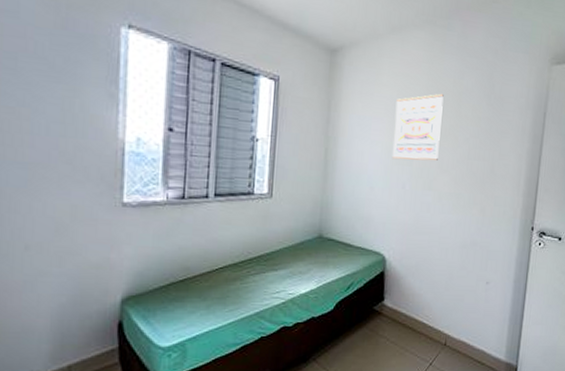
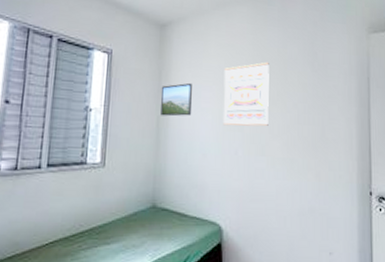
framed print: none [329,114,362,149] -> present [160,82,192,117]

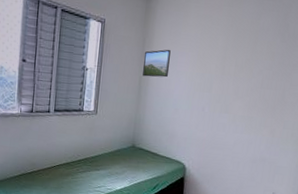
wall art: present [222,62,269,127] -> none [194,32,242,89]

